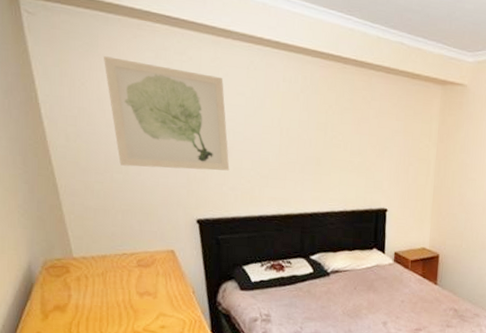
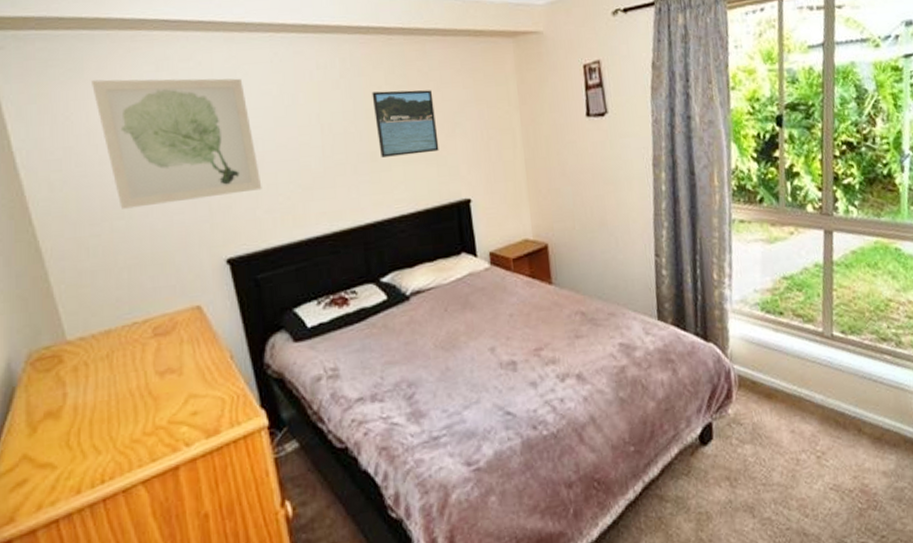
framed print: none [323,109,372,167] -> present [372,90,439,158]

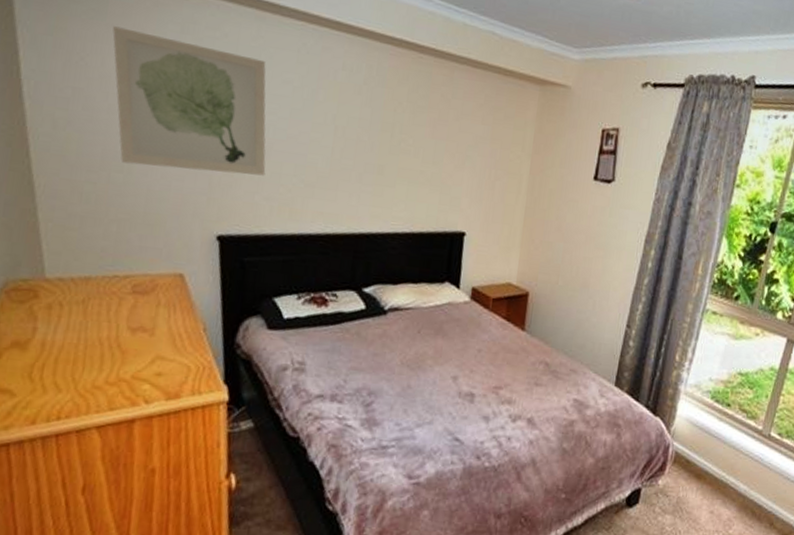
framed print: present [372,90,439,158] -> none [387,106,451,179]

